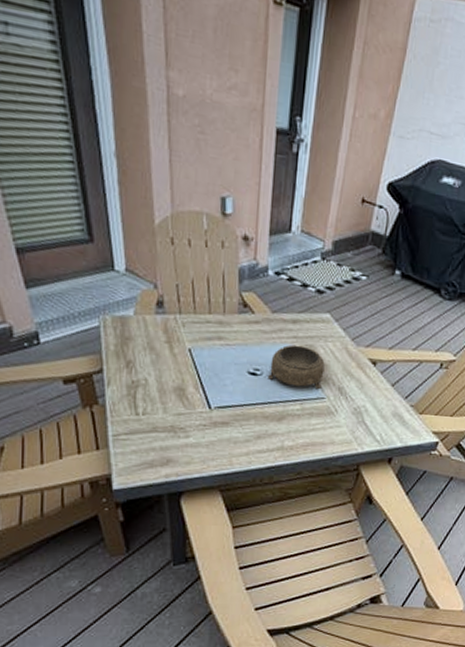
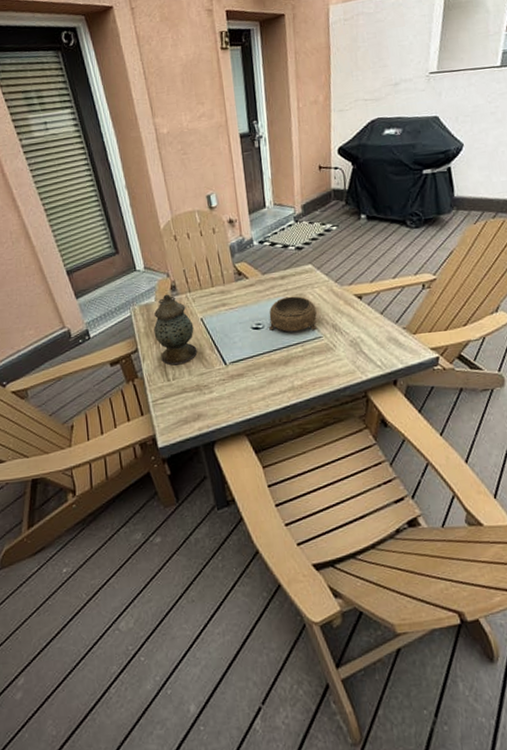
lantern: none [126,309,179,399] -> present [153,294,198,366]

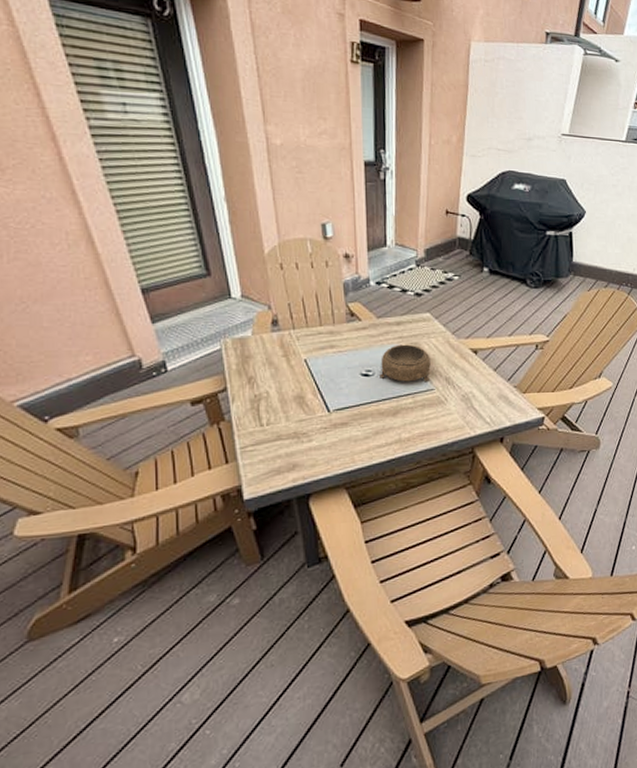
lantern: present [153,294,198,366] -> none [248,328,298,409]

